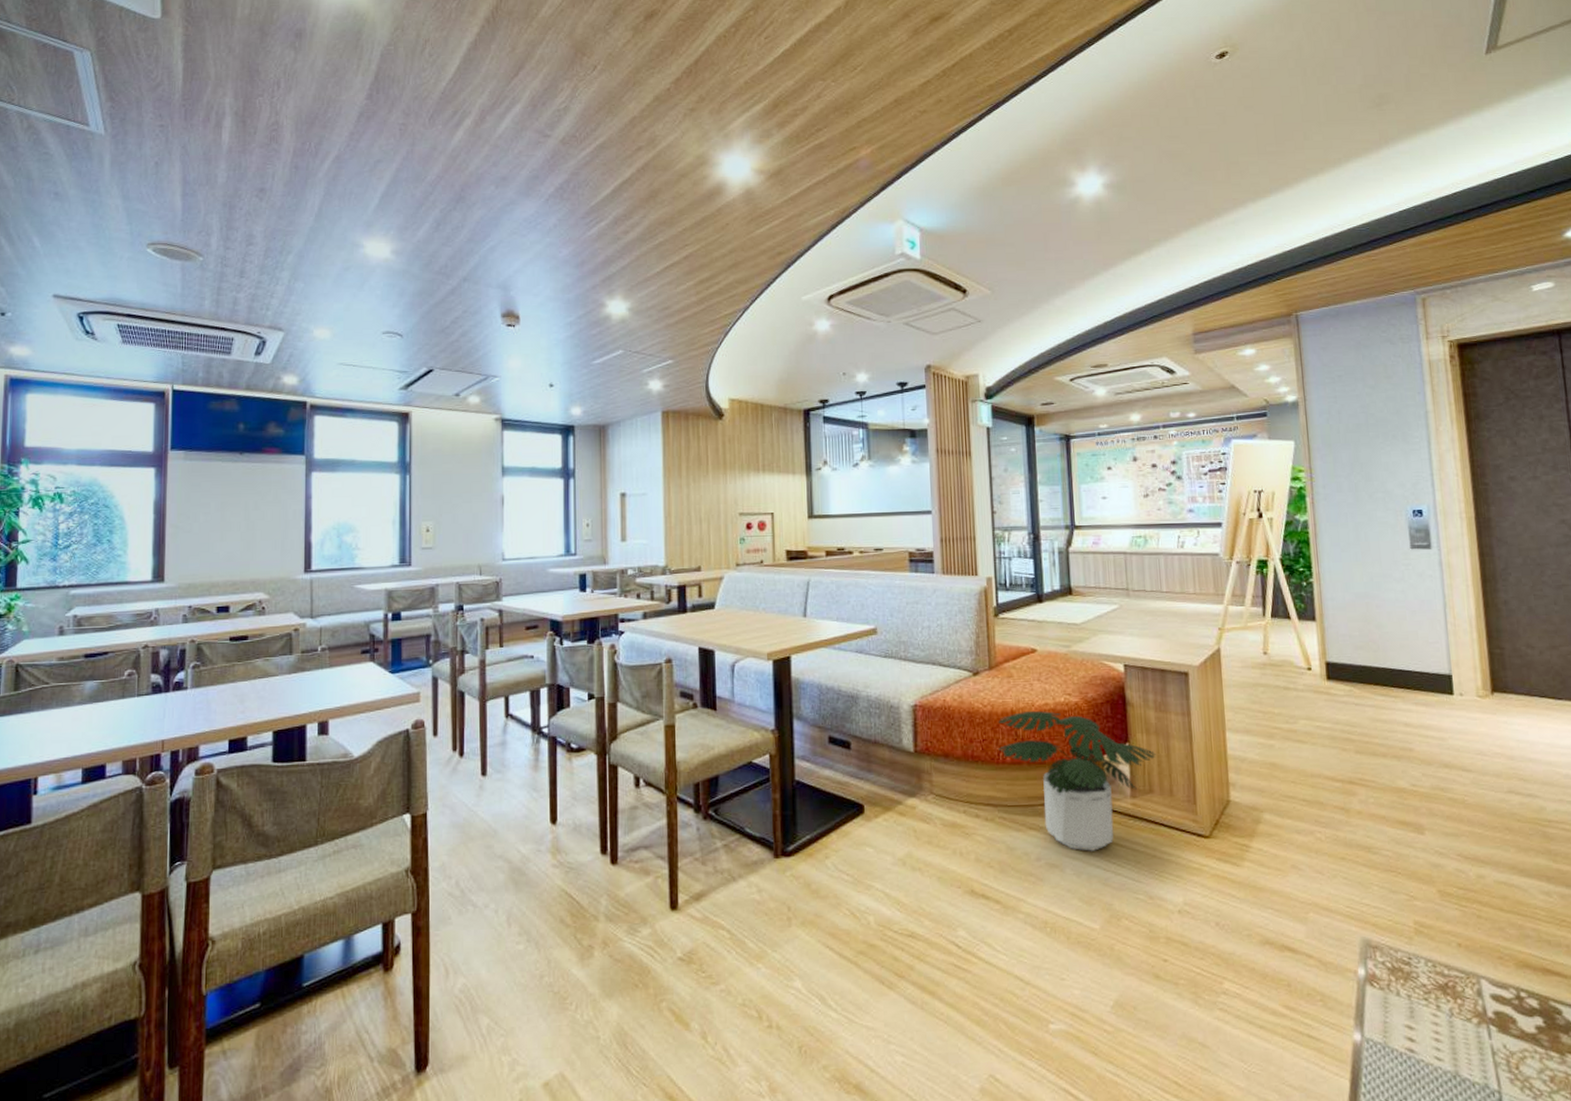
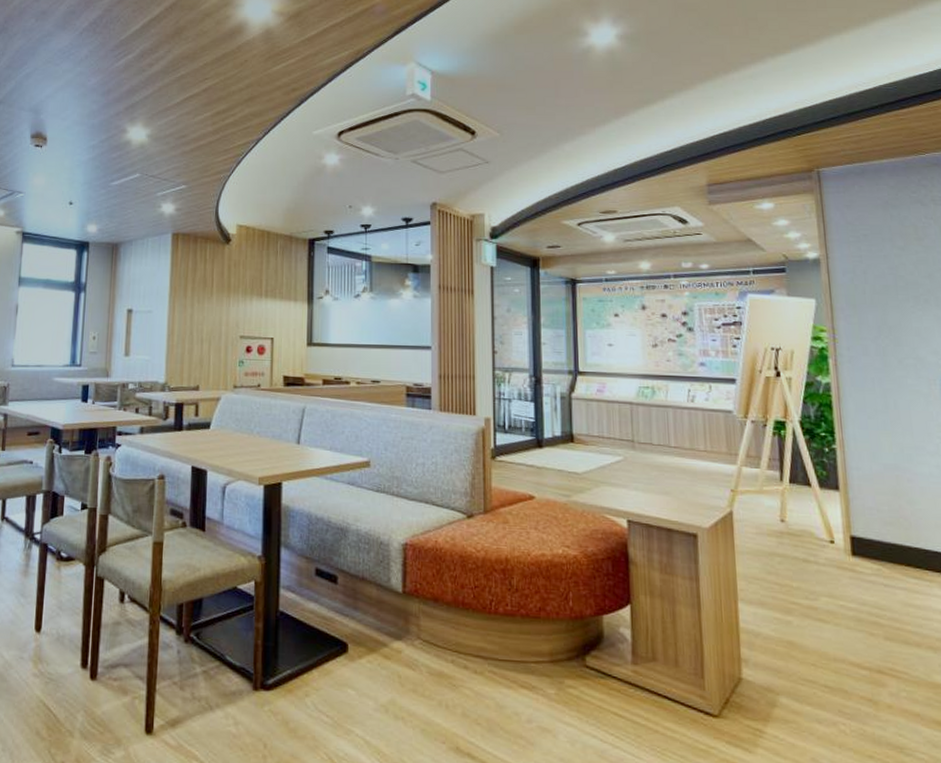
potted plant: present [998,711,1156,851] -> none [491,561,660,719]

